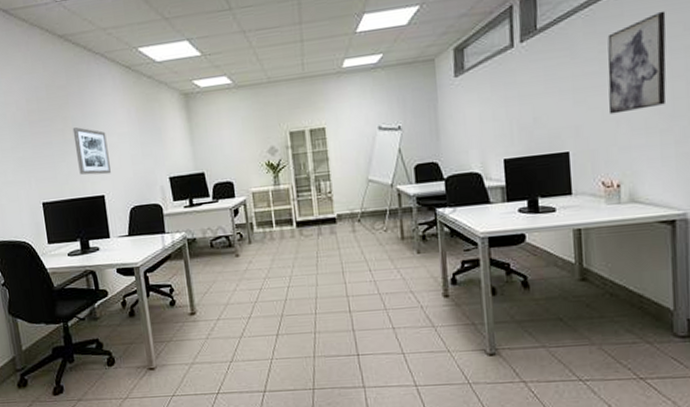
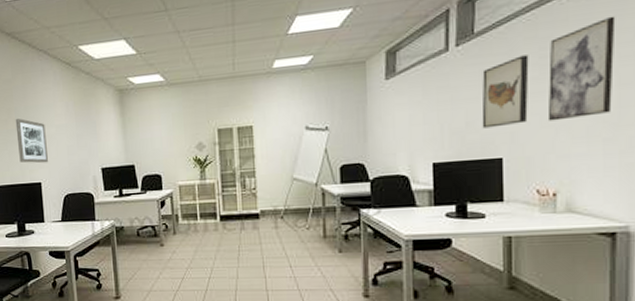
wall art: none [546,50,591,124] -> present [481,55,529,129]

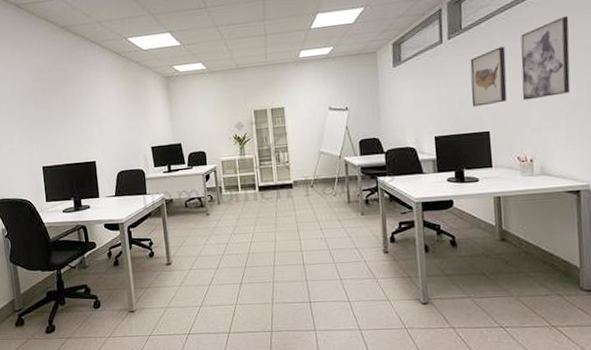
wall art: present [15,119,48,164] -> none [70,103,102,144]

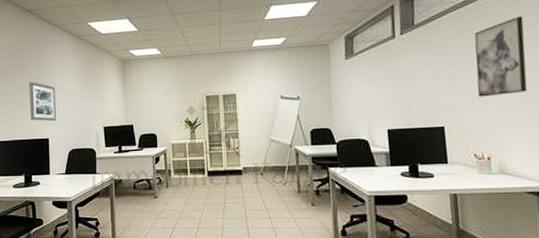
wall art: none [70,103,102,144] -> present [29,82,56,122]
wall art: present [470,46,508,107] -> none [423,43,462,102]

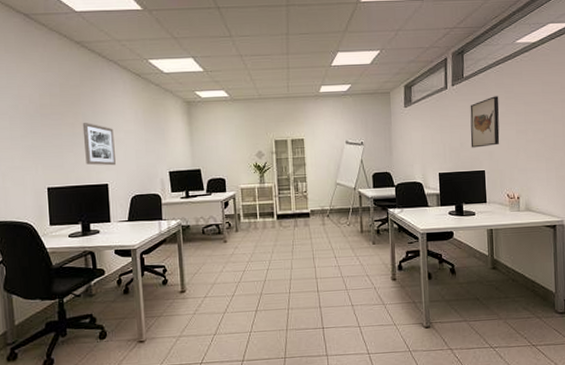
wall art: none [423,43,462,102] -> present [470,96,500,148]
wall art: present [474,16,528,97] -> none [511,73,550,145]

